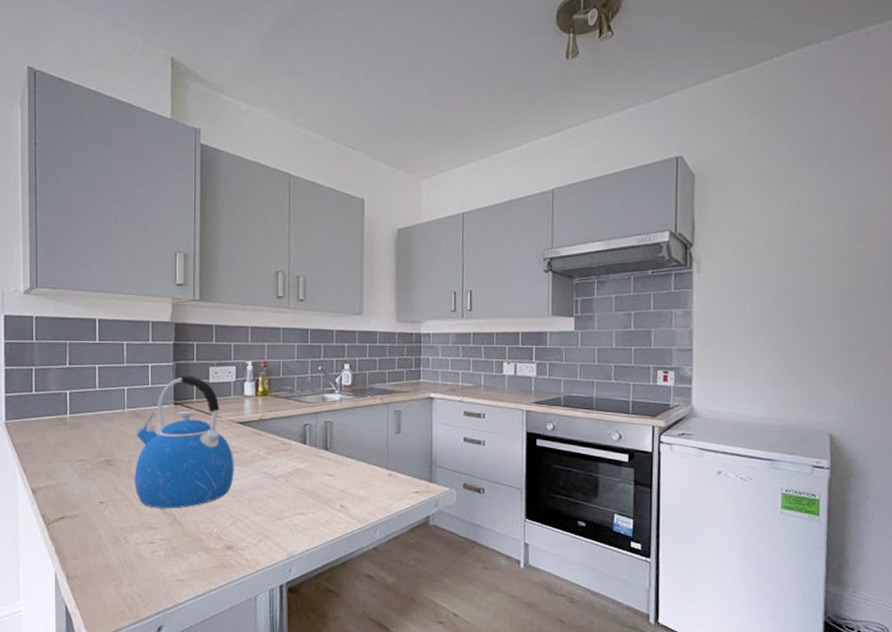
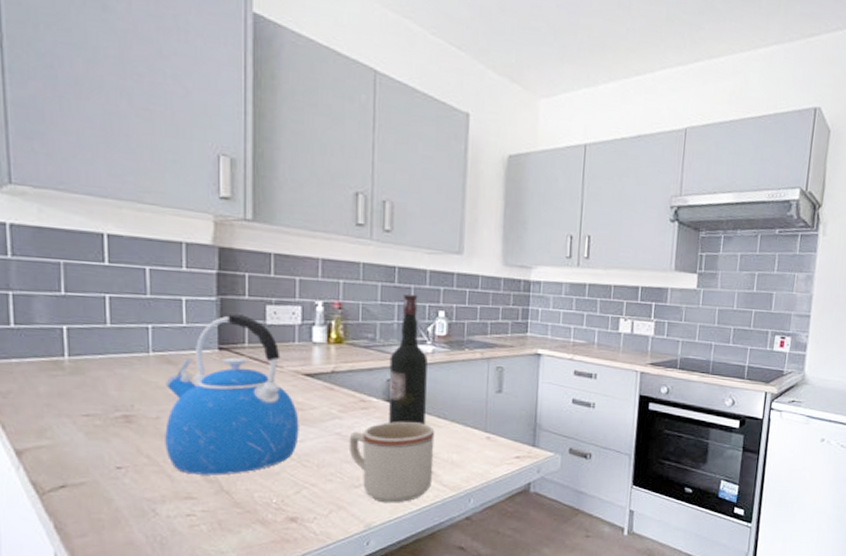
mug: none [273,461,344,534] -> present [349,422,435,503]
wine bottle: none [305,351,337,463] -> present [388,294,428,424]

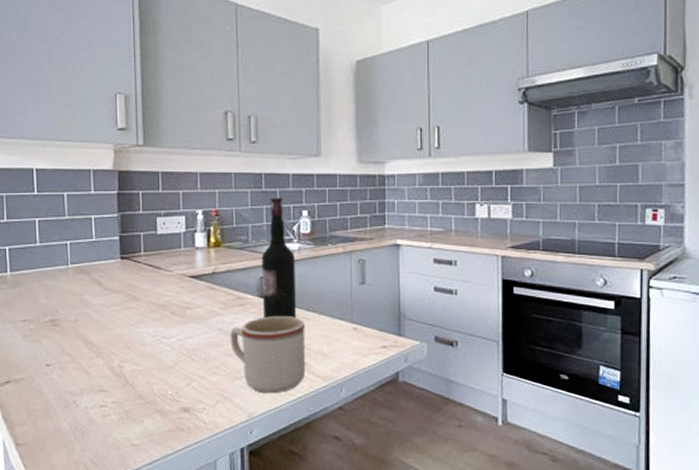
kettle: present [165,314,299,475] -> none [81,227,188,370]

